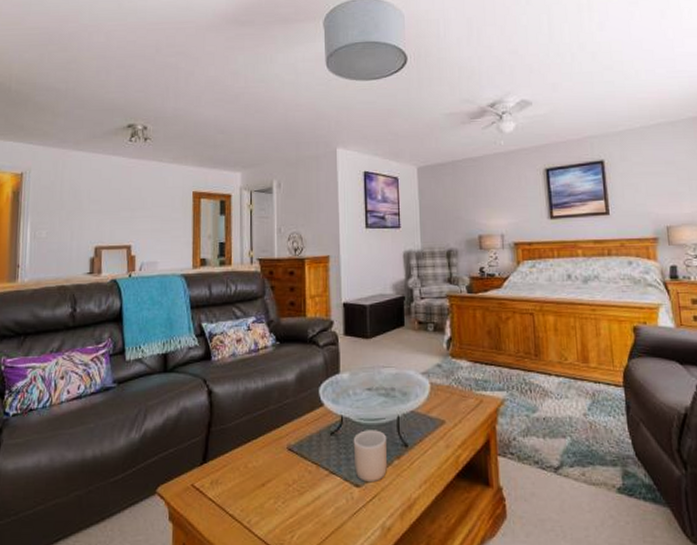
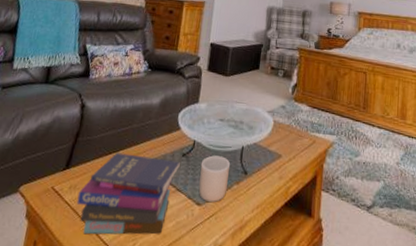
books: none [221,439,329,531] -> present [76,152,180,235]

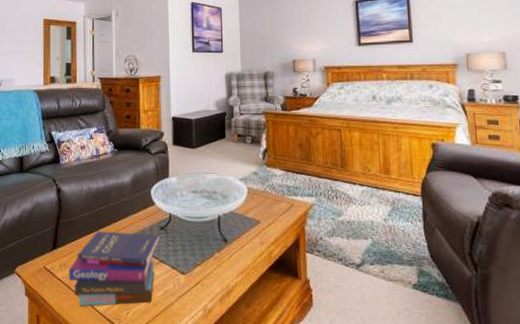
mug: present [198,155,231,203] -> none [180,226,210,271]

